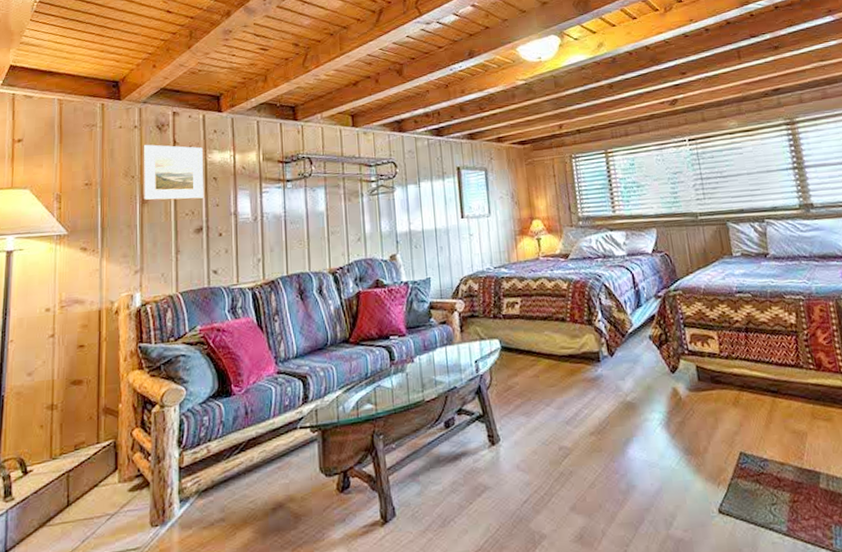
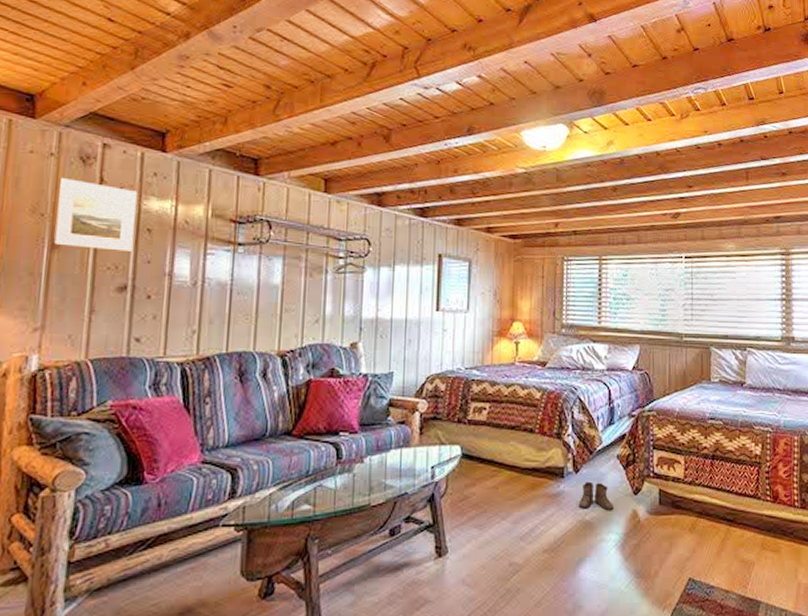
boots: none [617,363,653,391] -> present [578,481,613,511]

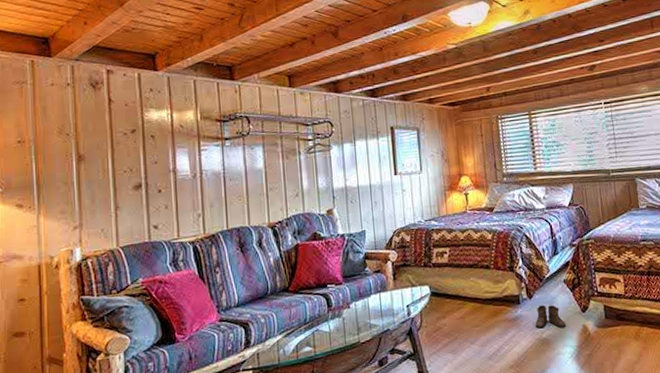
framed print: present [52,177,137,251] -> none [77,102,142,158]

